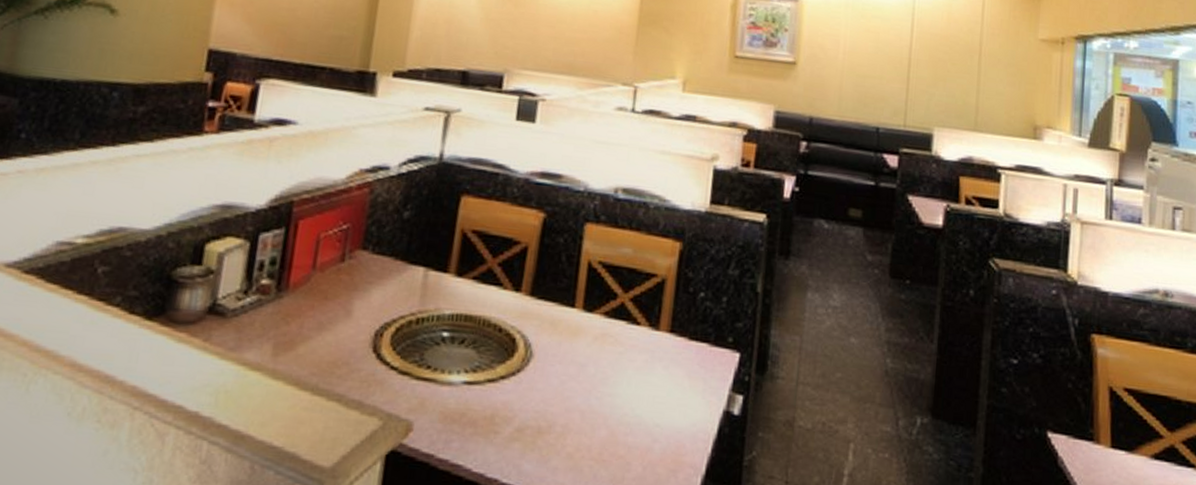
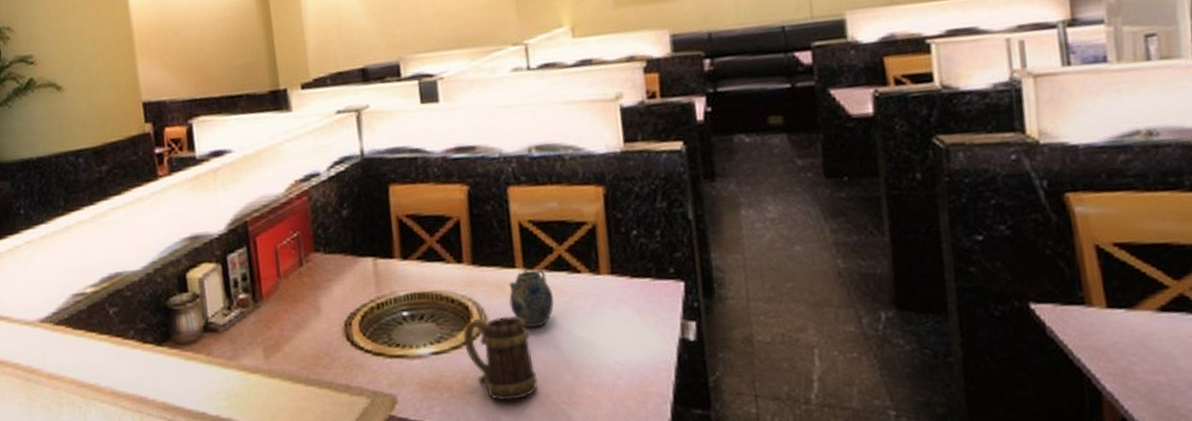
mug: none [501,354,573,448] -> present [463,316,538,401]
teapot: none [559,311,607,374] -> present [509,269,554,328]

